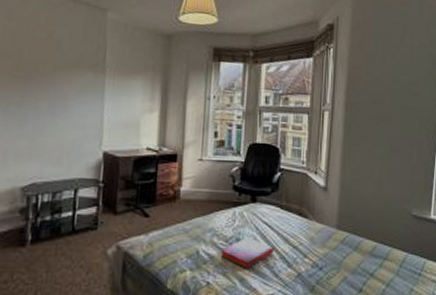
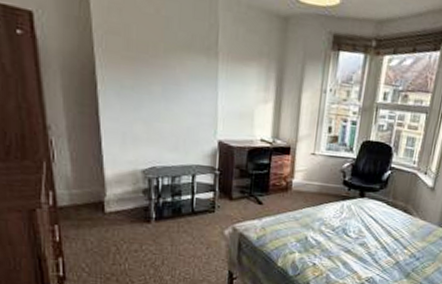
hardback book: present [221,237,275,270] -> none [327,228,377,256]

